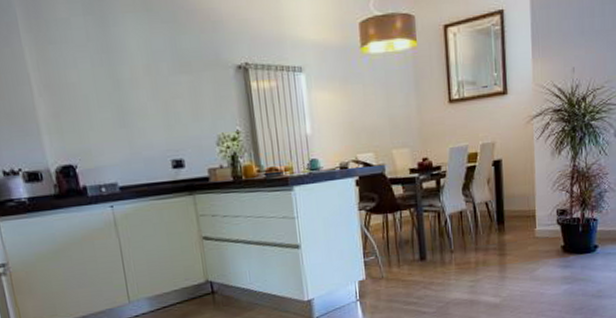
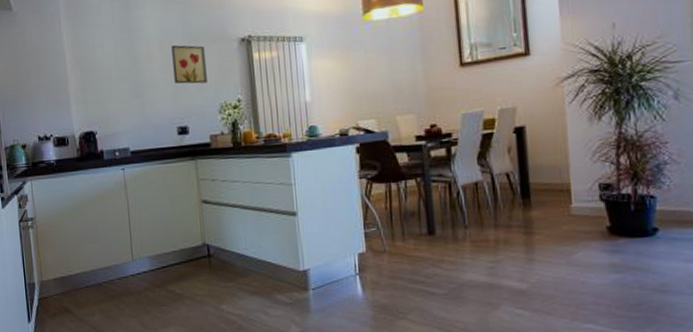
wall art: none [159,69,203,114] -> present [171,44,207,84]

